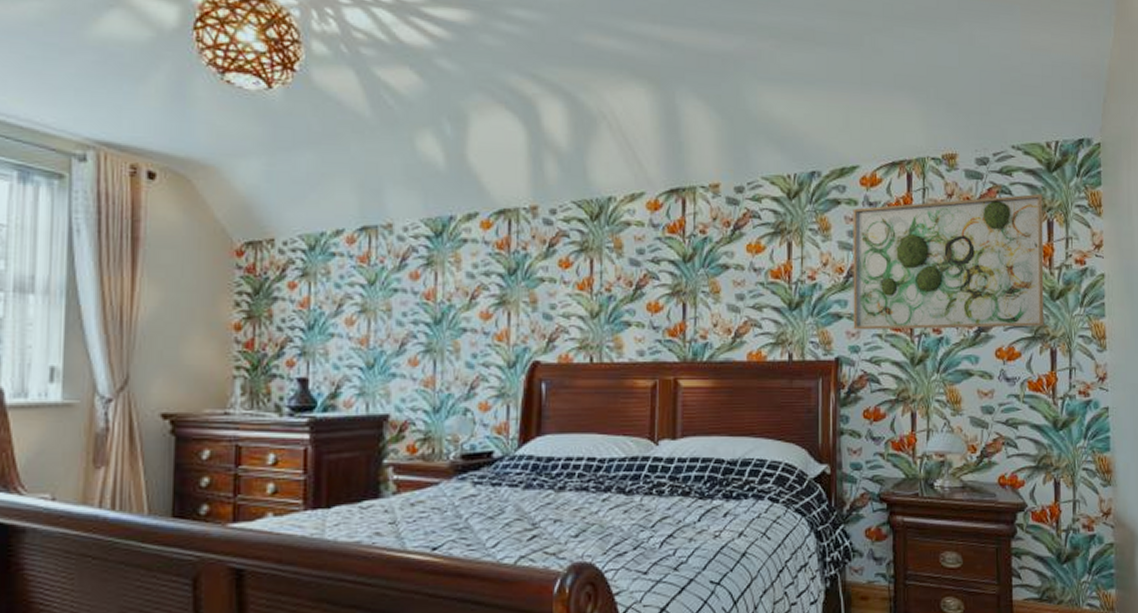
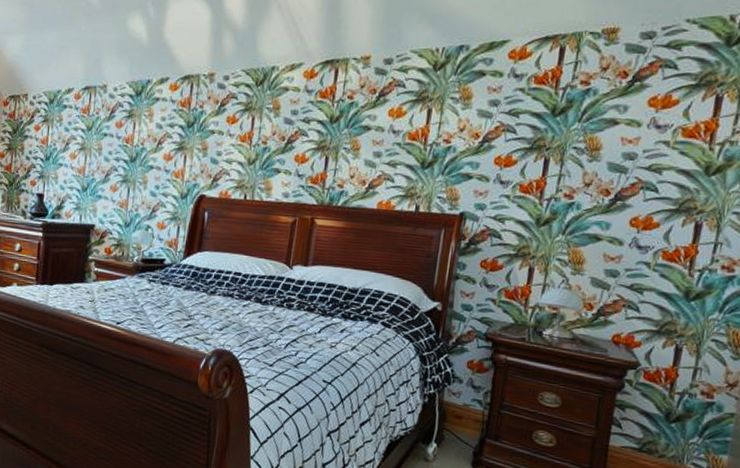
wall art: present [853,193,1044,330] -> none [481,68,716,200]

